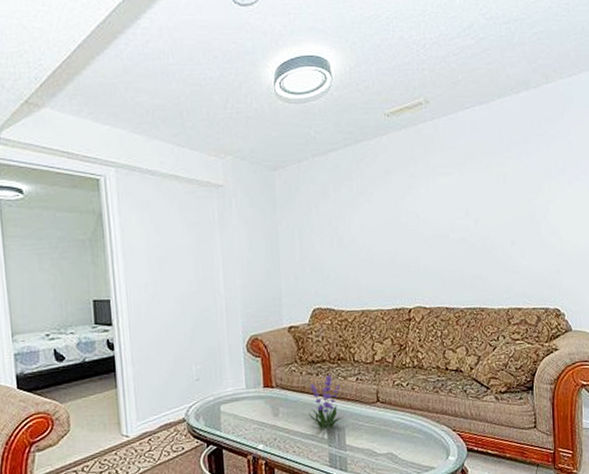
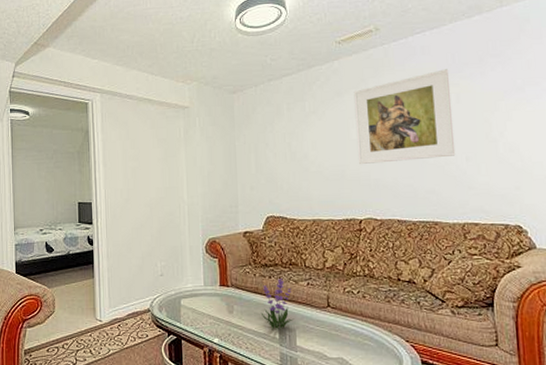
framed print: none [403,148,502,251] -> present [353,69,456,165]

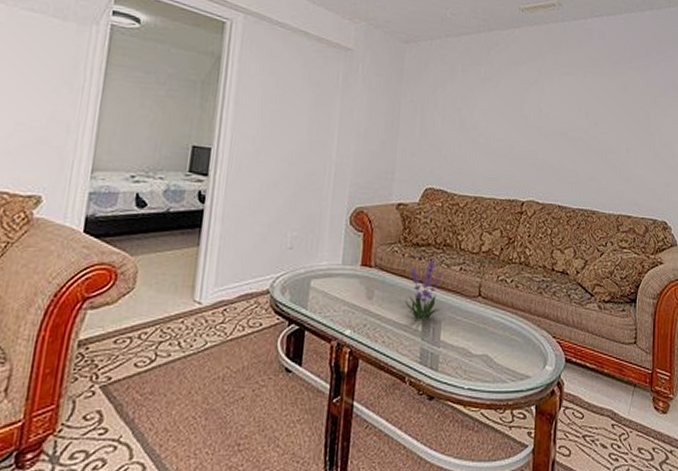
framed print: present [353,69,456,165] -> none [528,57,620,146]

